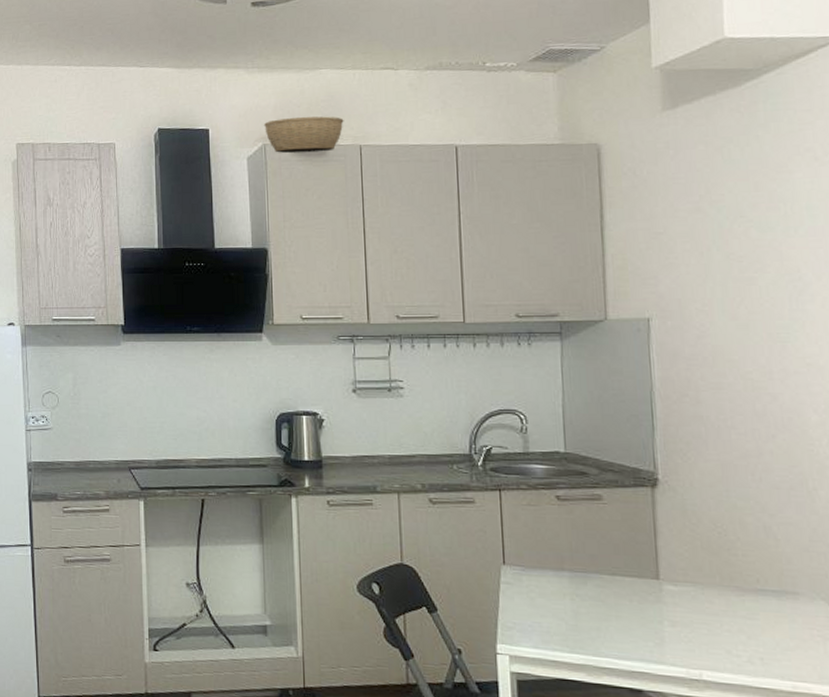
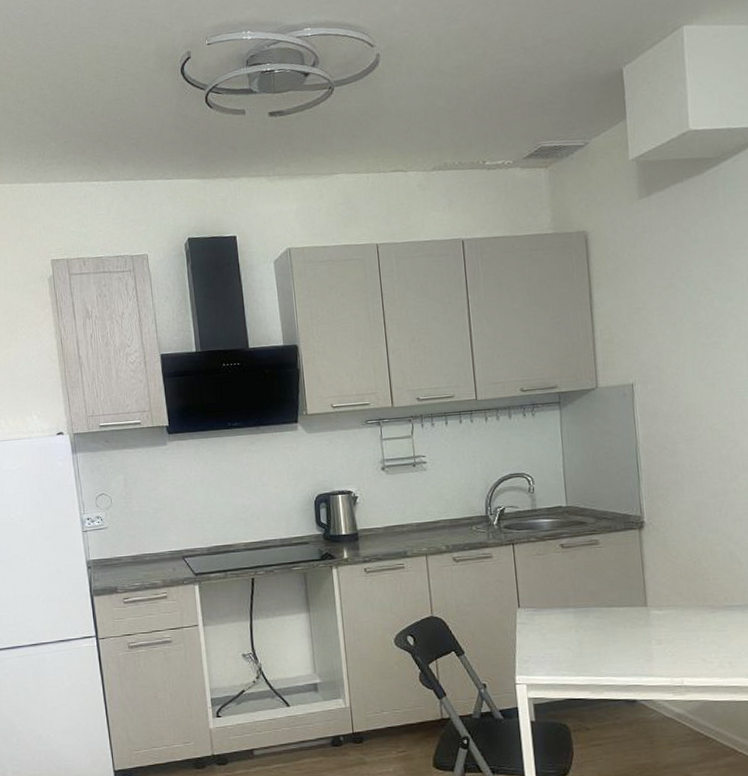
basket: present [263,116,344,154] -> none [287,218,361,255]

